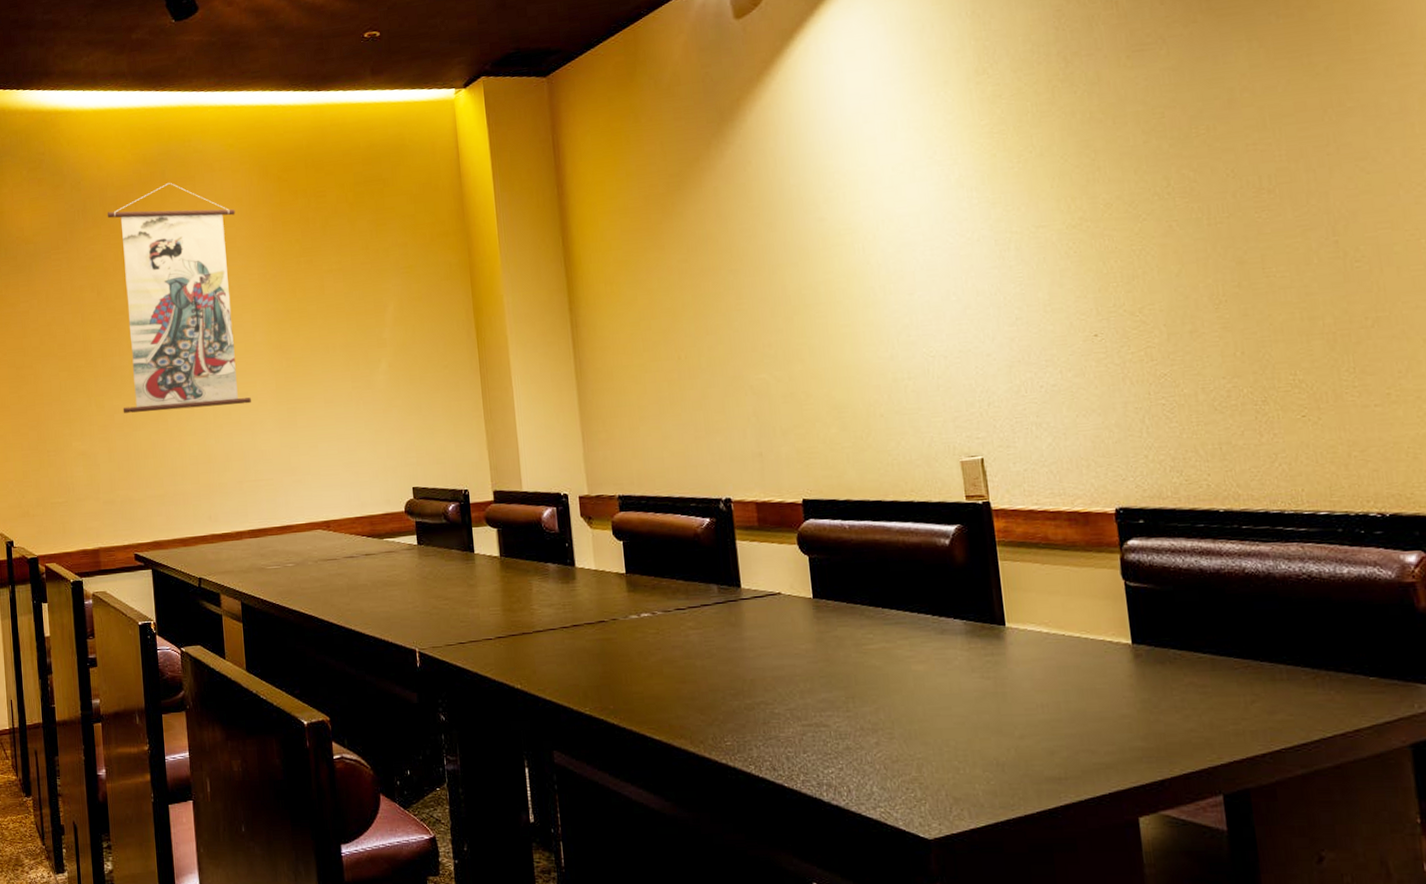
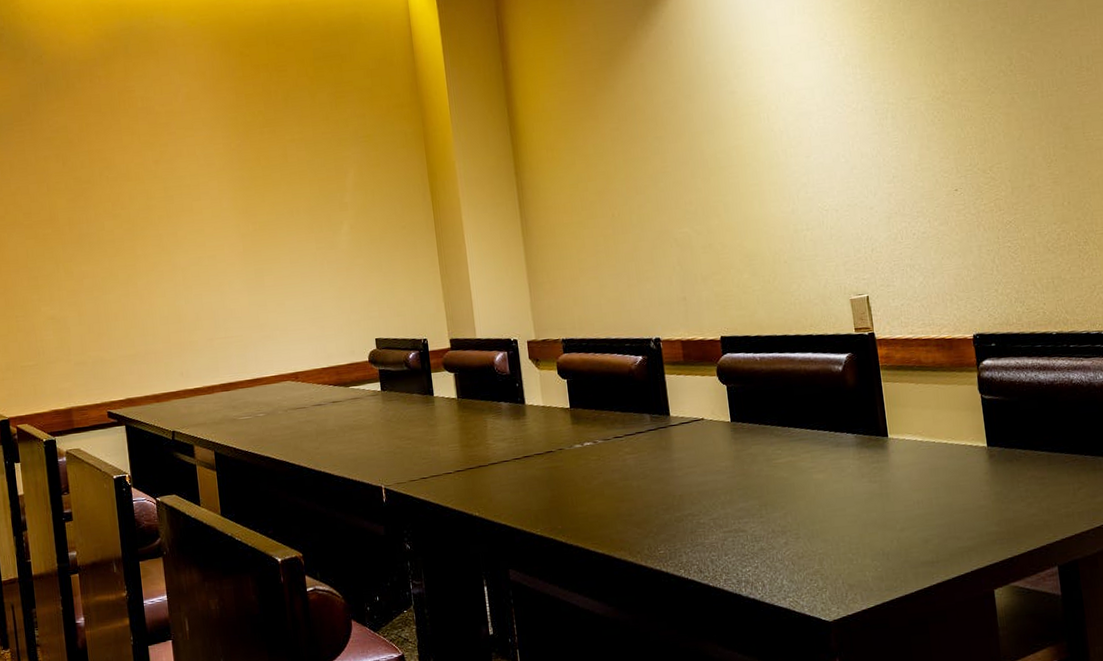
wall scroll: present [107,183,251,413] -> none [70,57,219,278]

